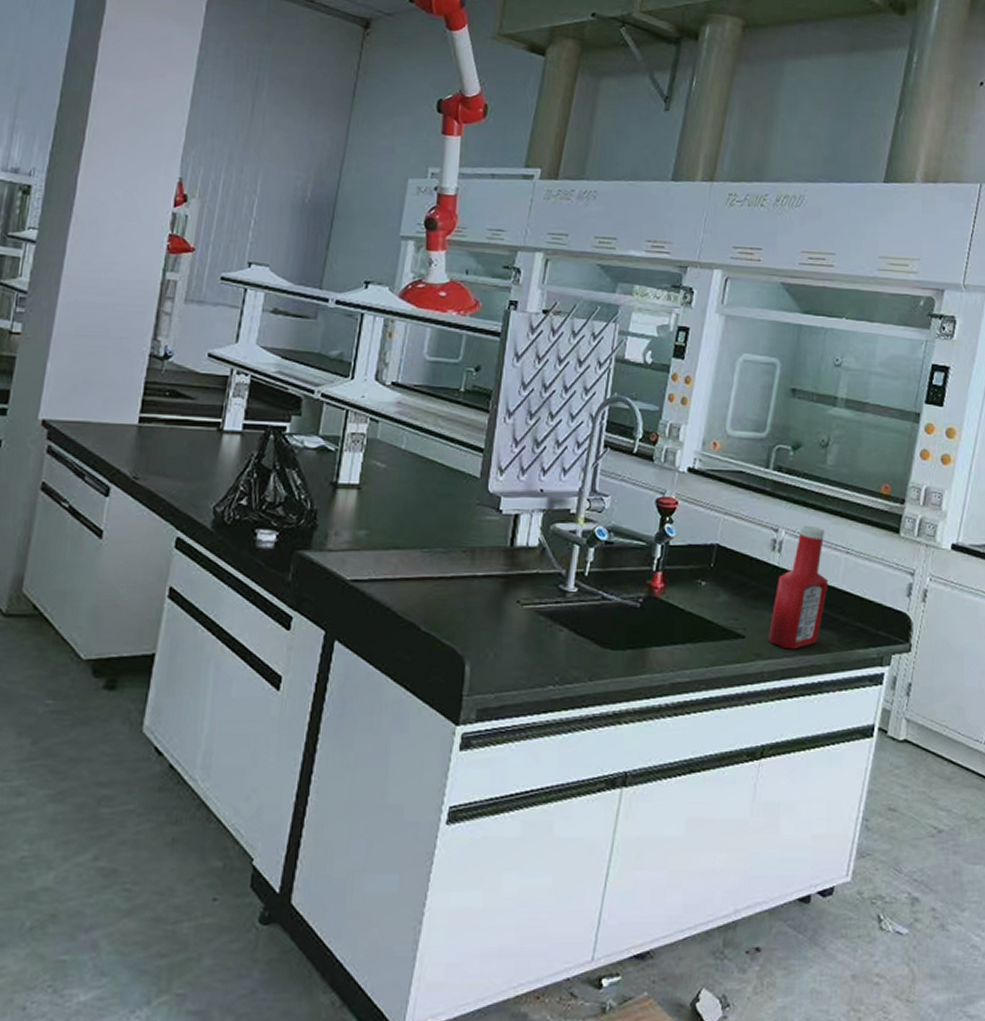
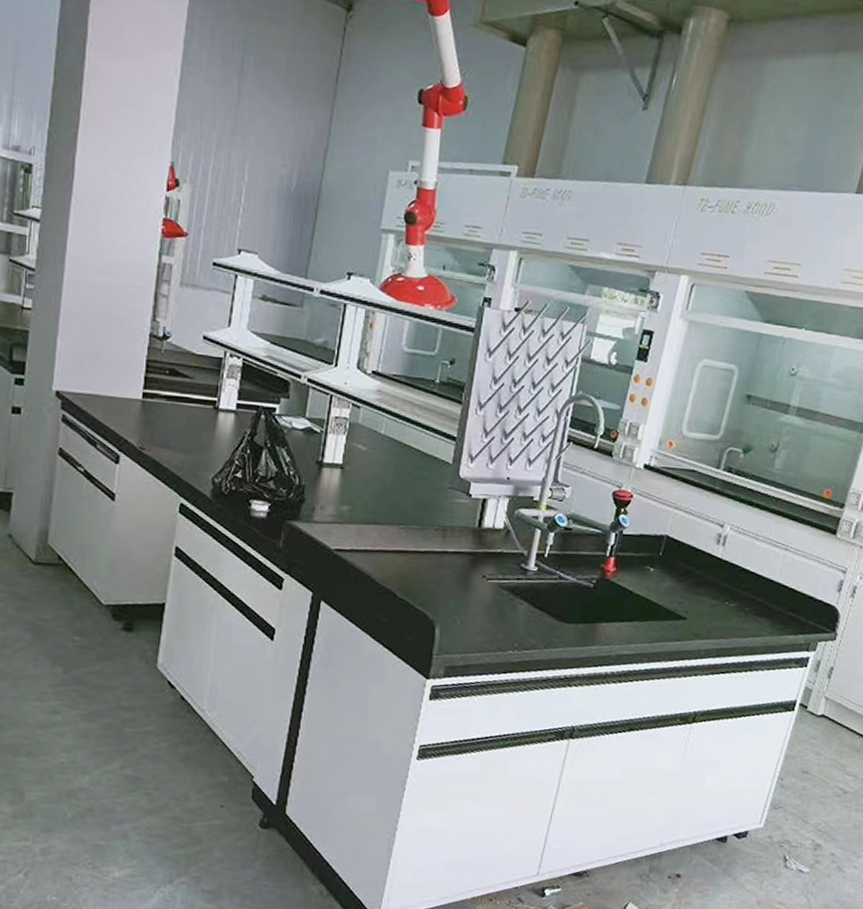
ketchup bottle: present [767,525,829,650] -> none [706,522,767,632]

